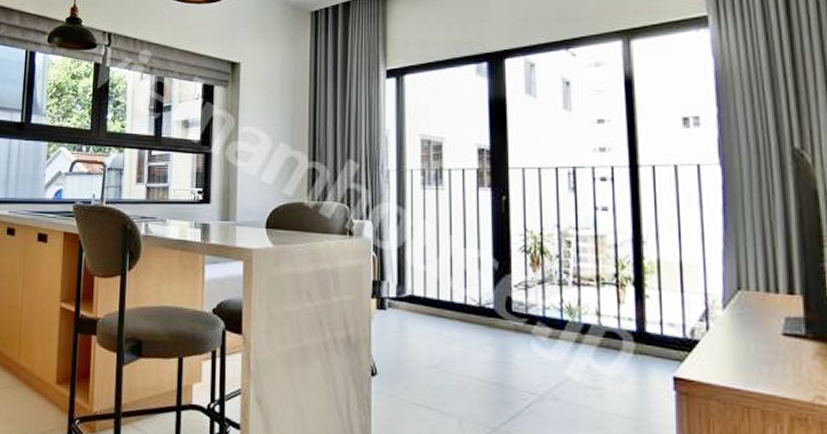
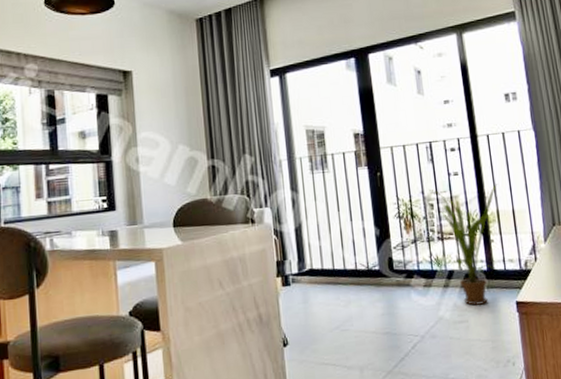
house plant: none [567,224,662,374] -> present [429,183,498,306]

